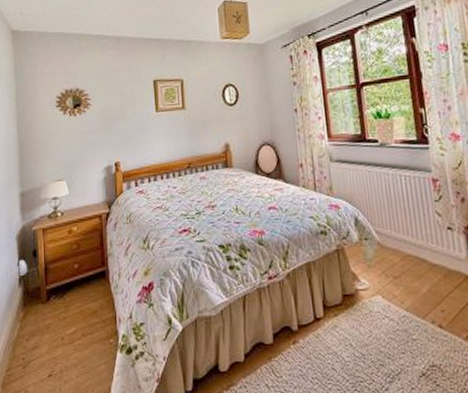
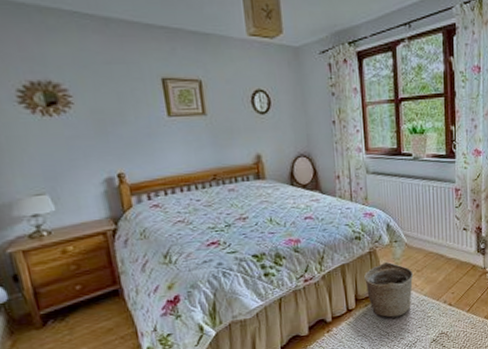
basket: none [332,262,390,334] -> present [364,261,414,317]

